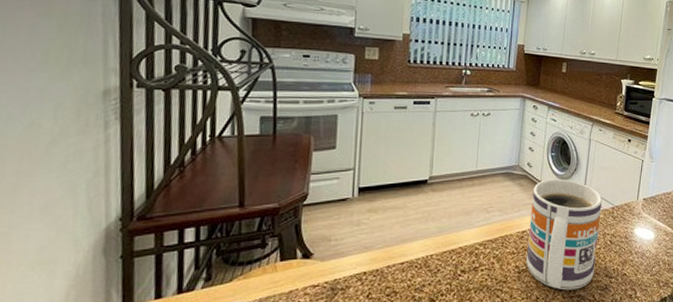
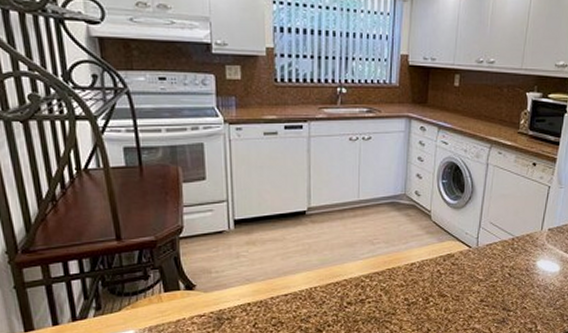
mug: present [526,179,603,290] -> none [416,209,501,323]

